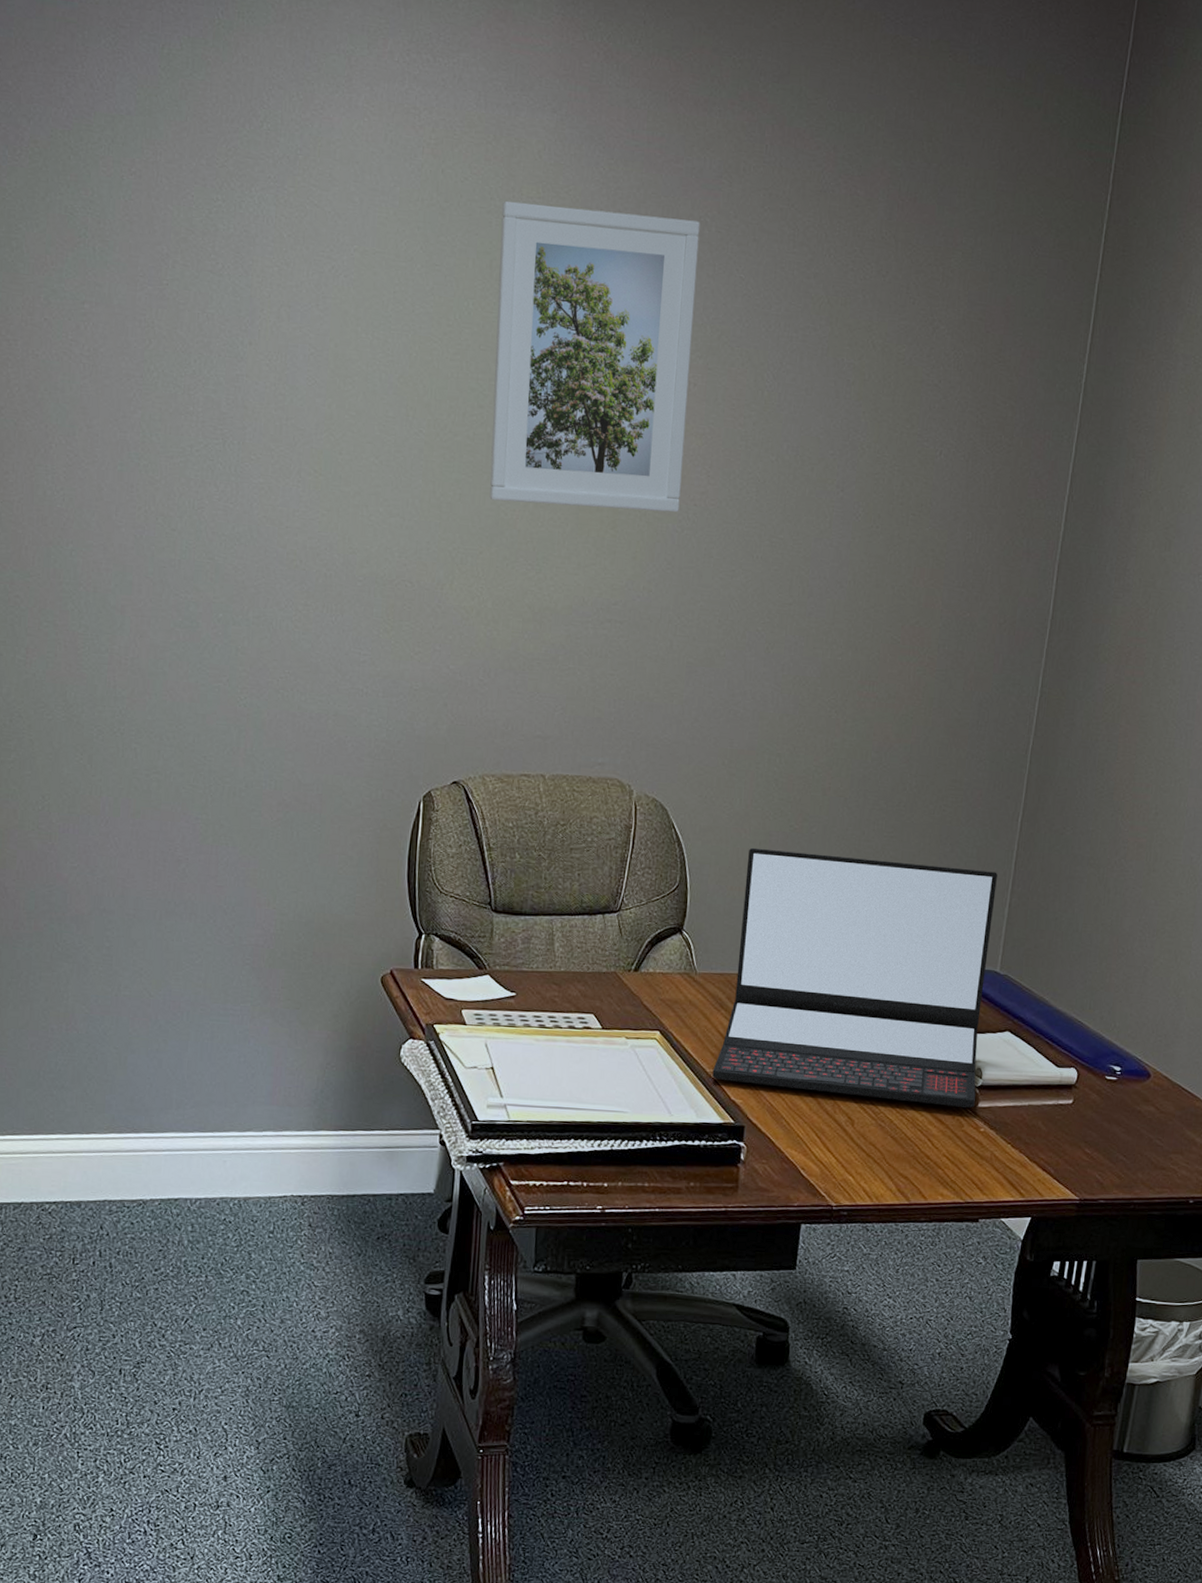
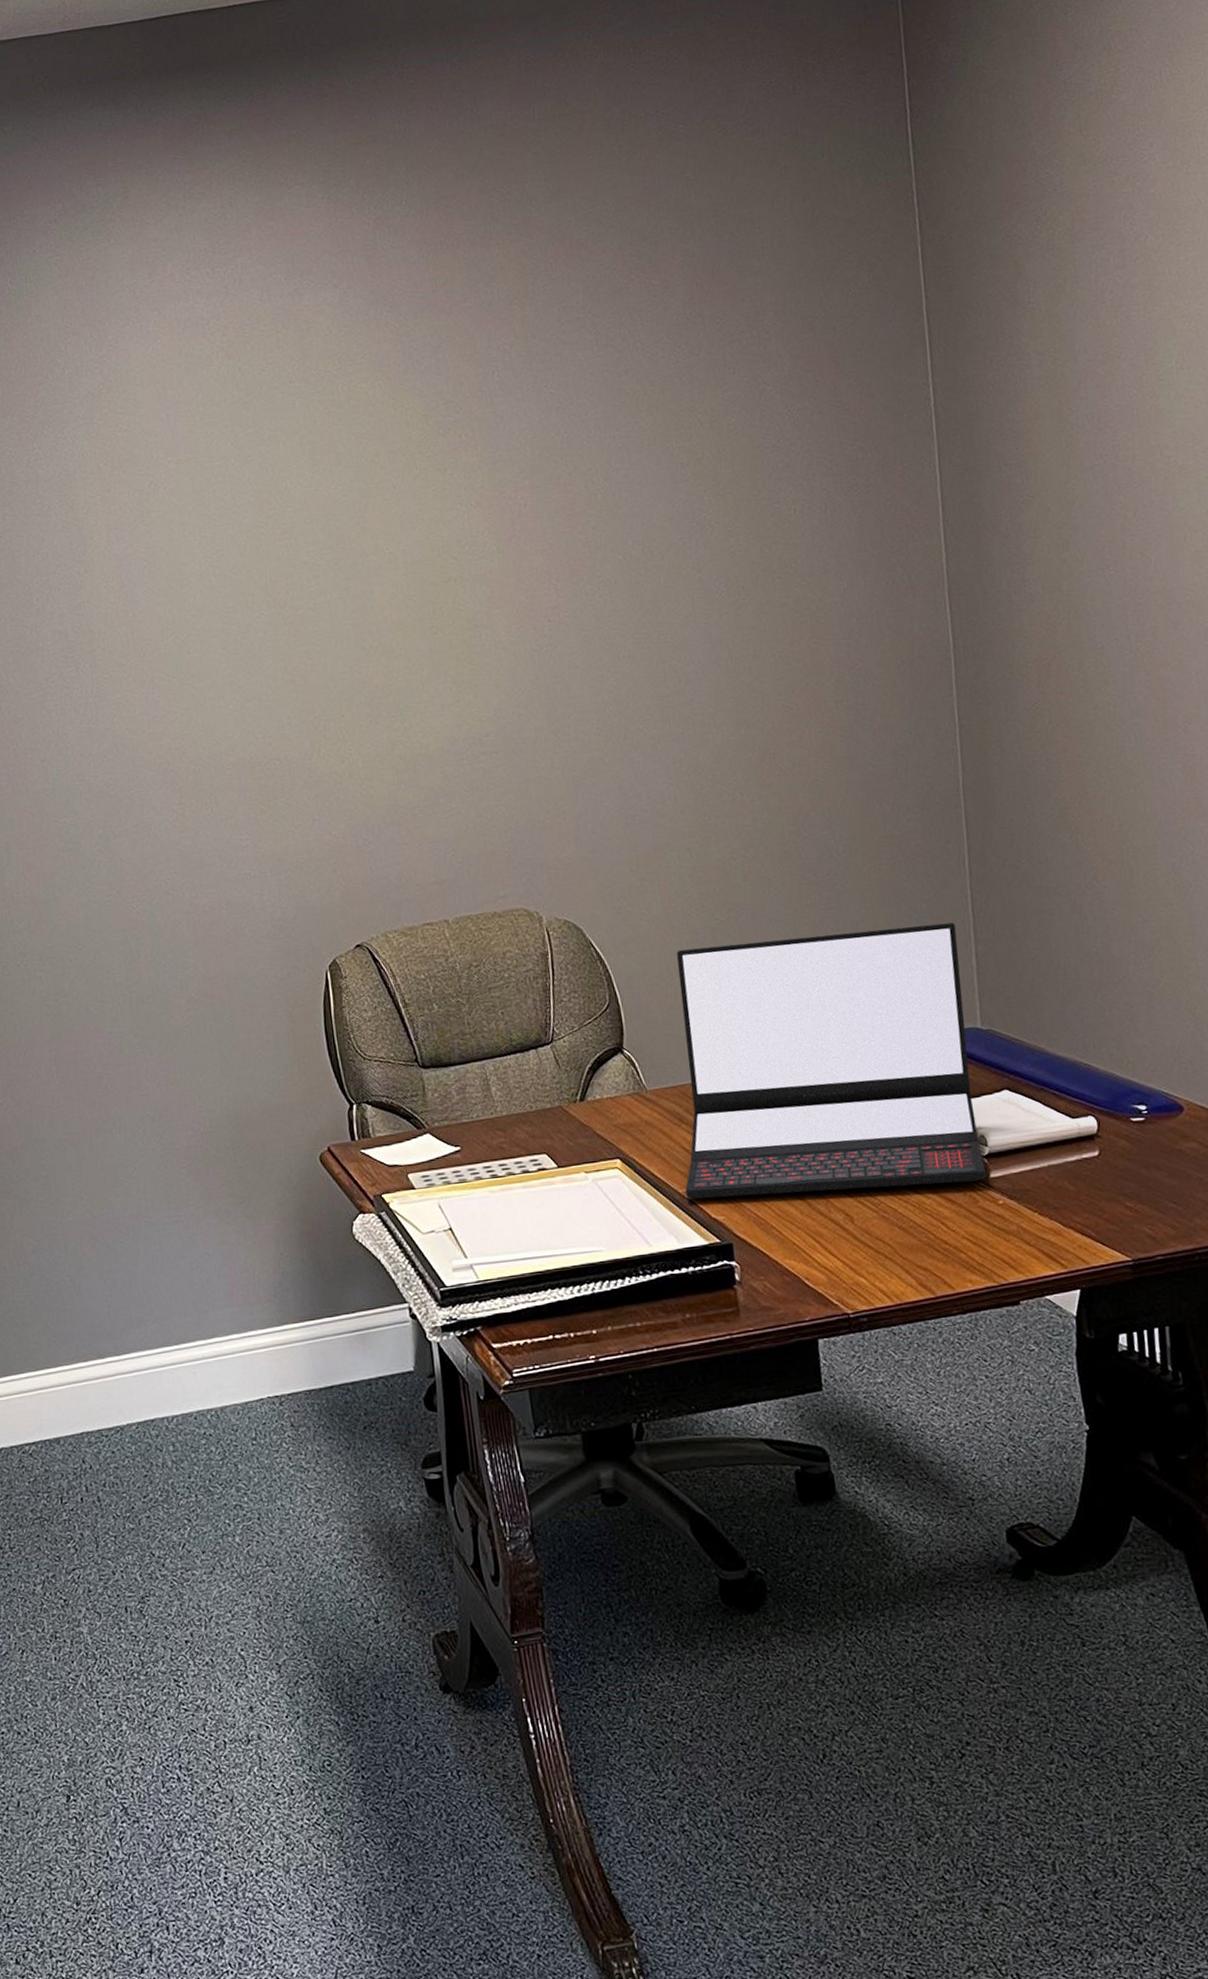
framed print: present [489,200,700,513] -> none [302,351,534,663]

